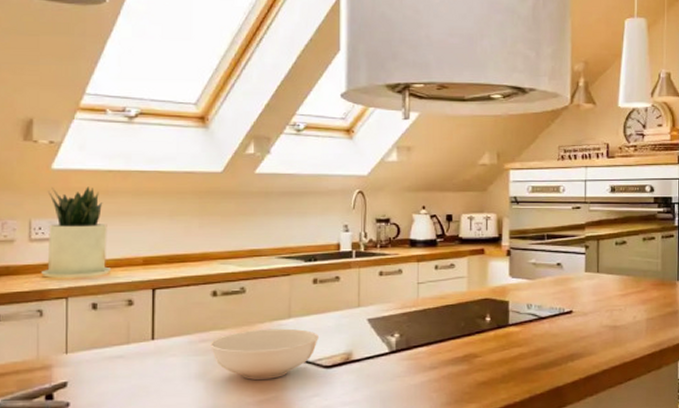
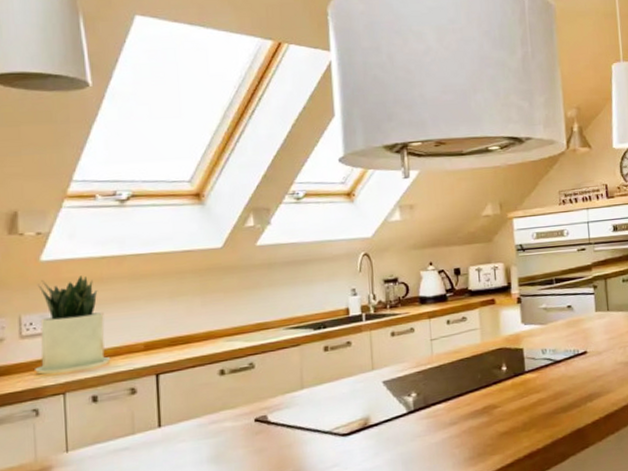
bowl: present [211,328,318,380] -> none [221,399,334,457]

